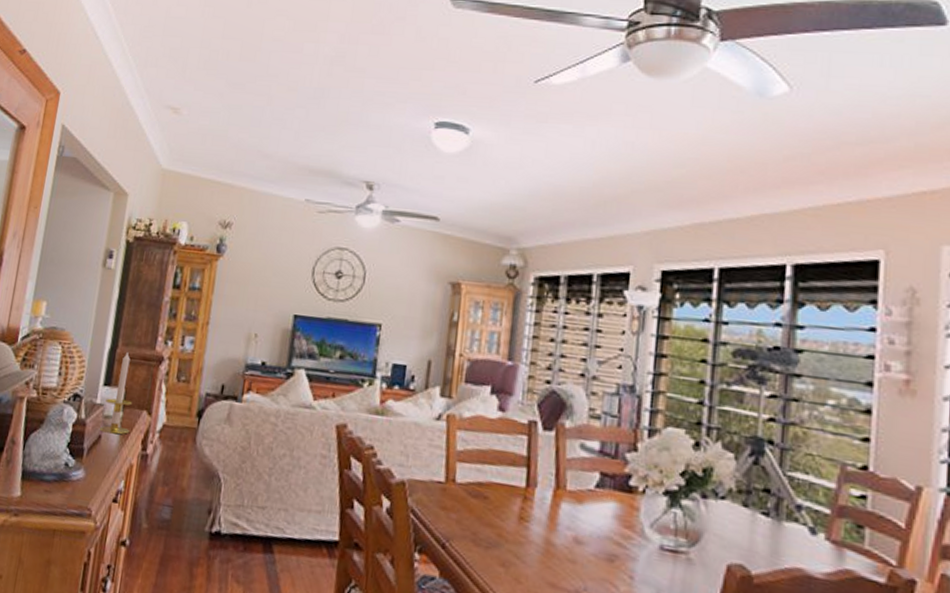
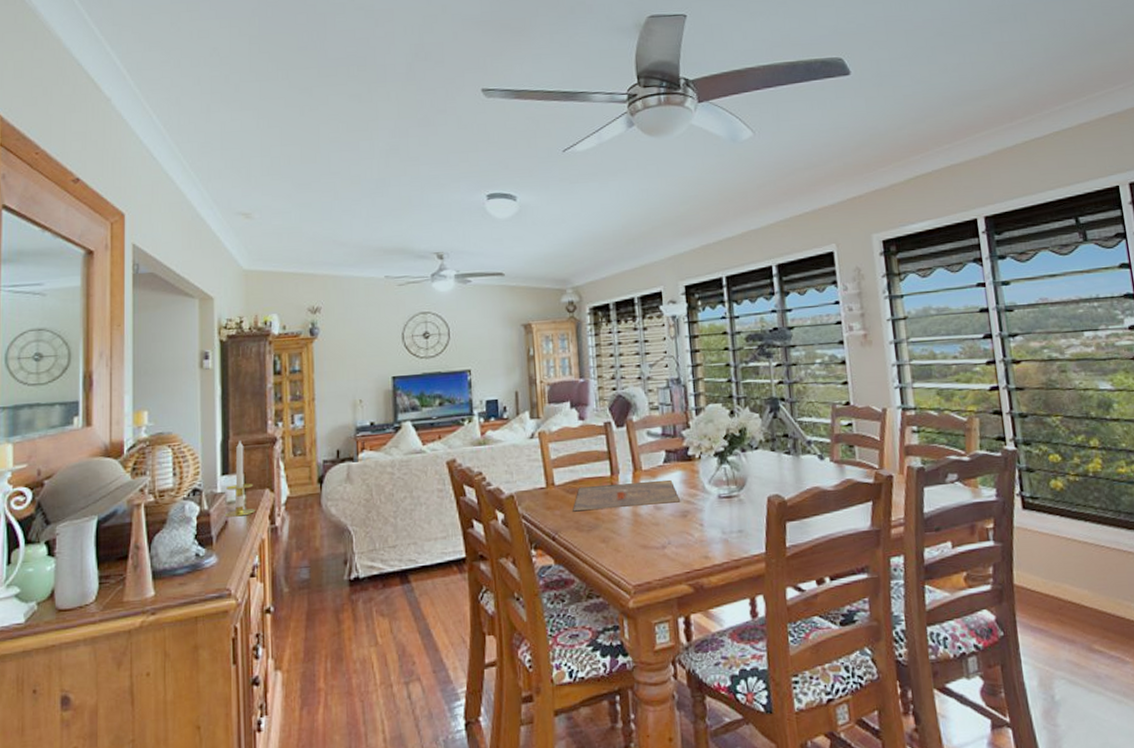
placemat: none [472,492,609,542] -> present [573,479,680,512]

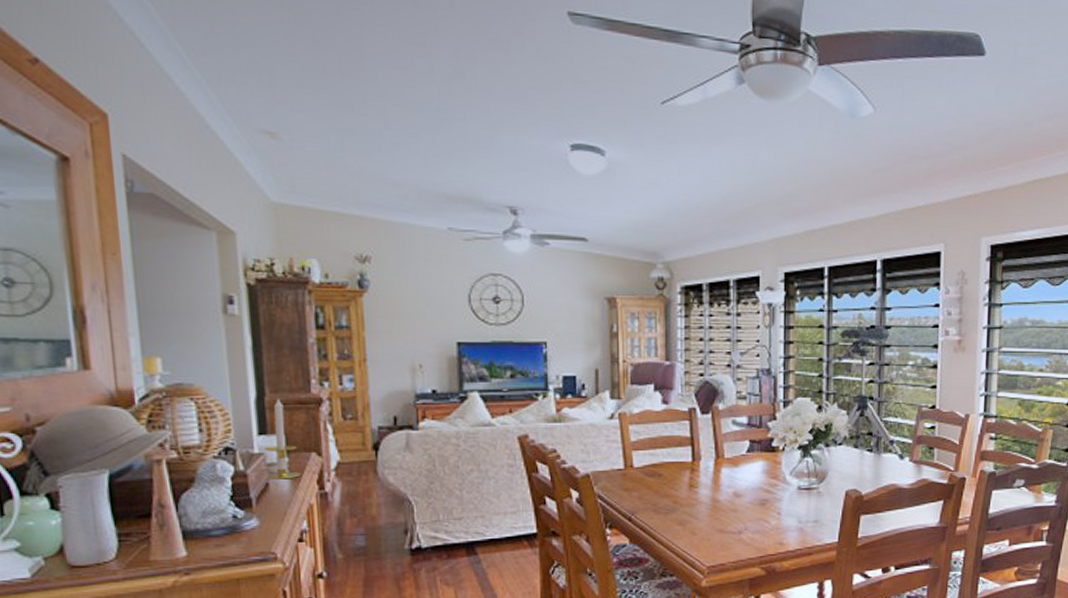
placemat: present [573,479,680,512] -> none [651,468,760,495]

